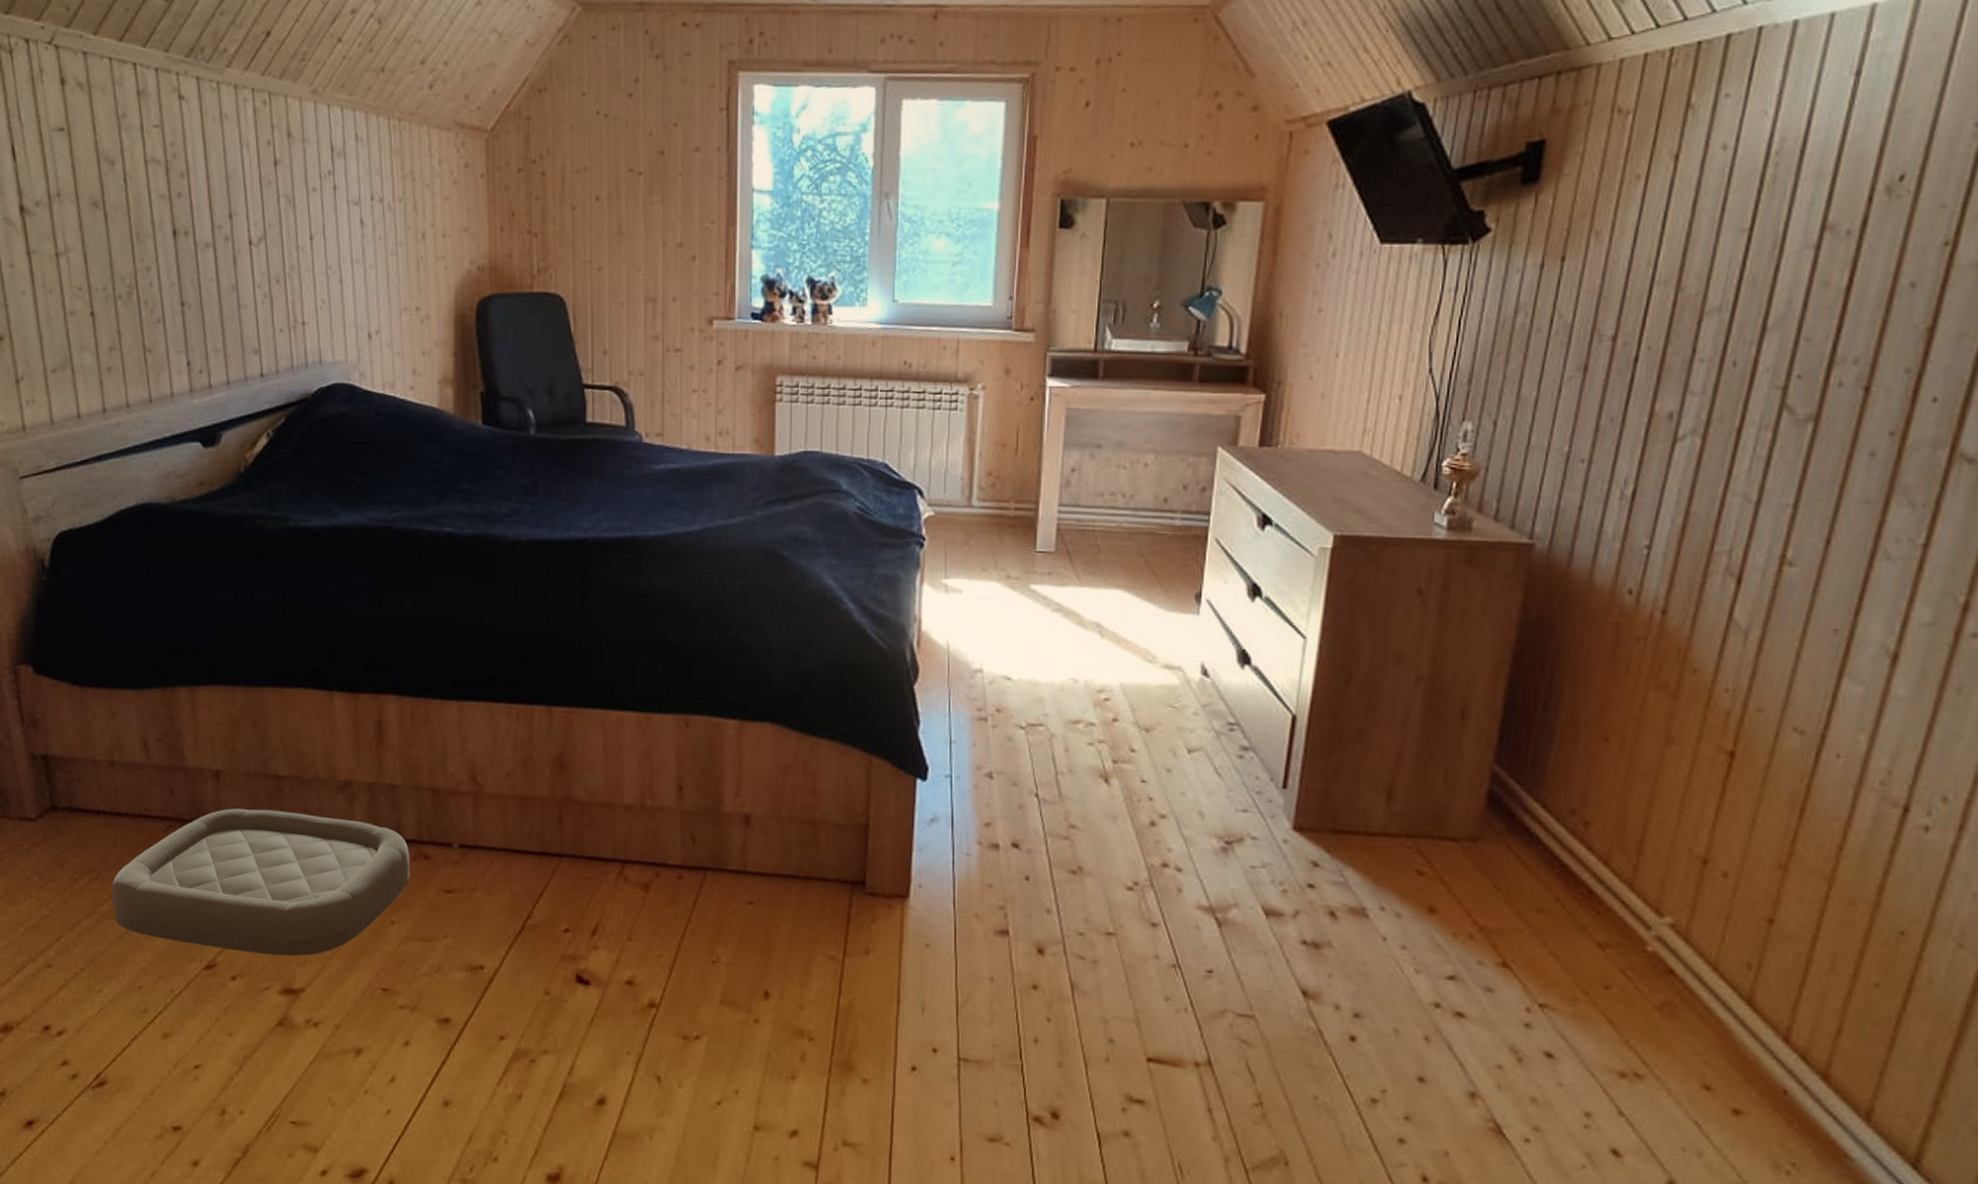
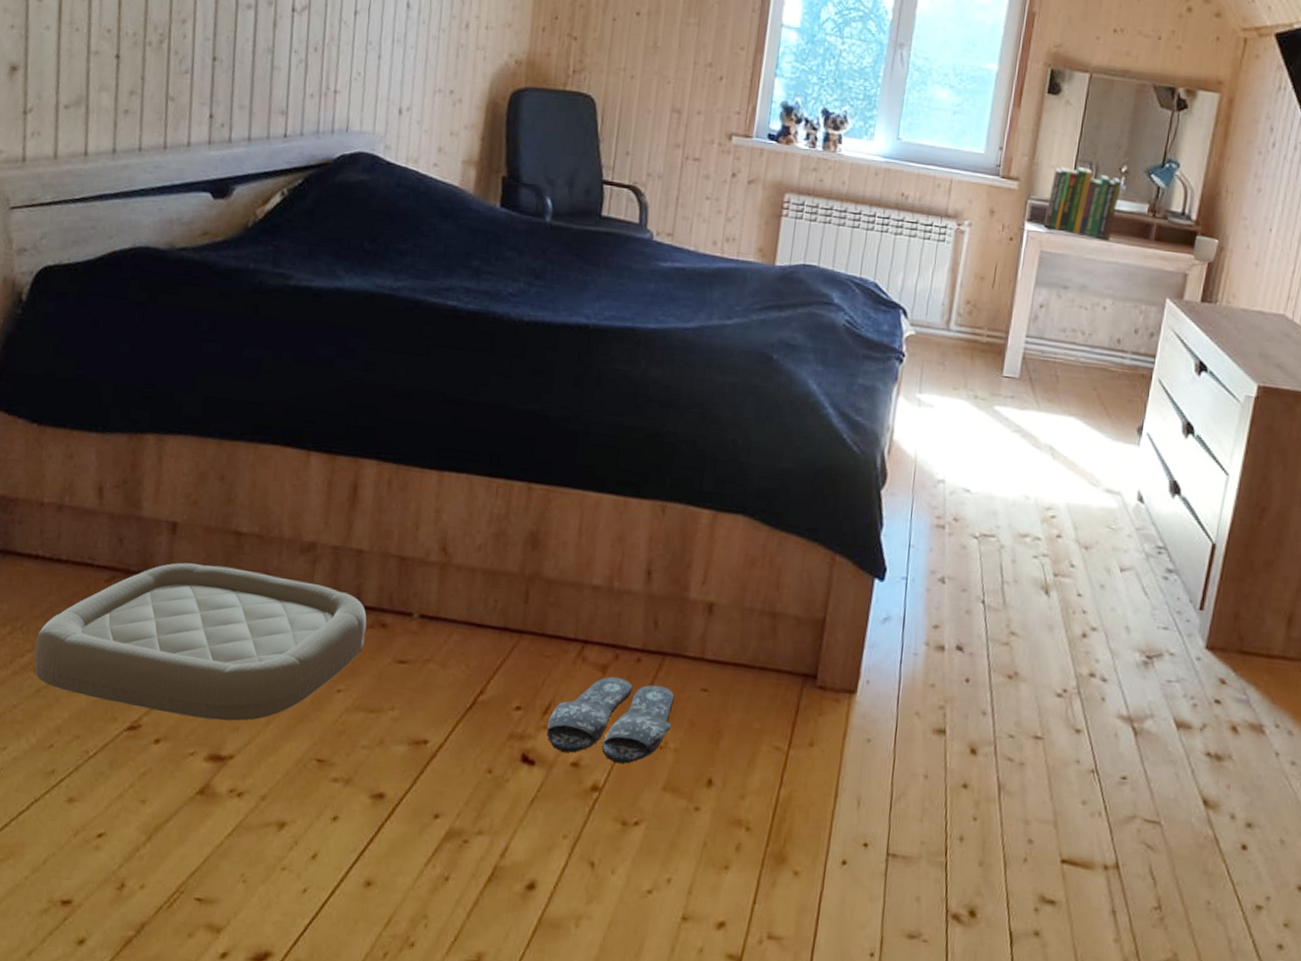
slippers: none [597,894,722,980] -> present [546,676,674,764]
books: none [1067,307,1155,389] -> present [1043,166,1122,241]
mug: none [1245,370,1277,401] -> present [1193,235,1220,263]

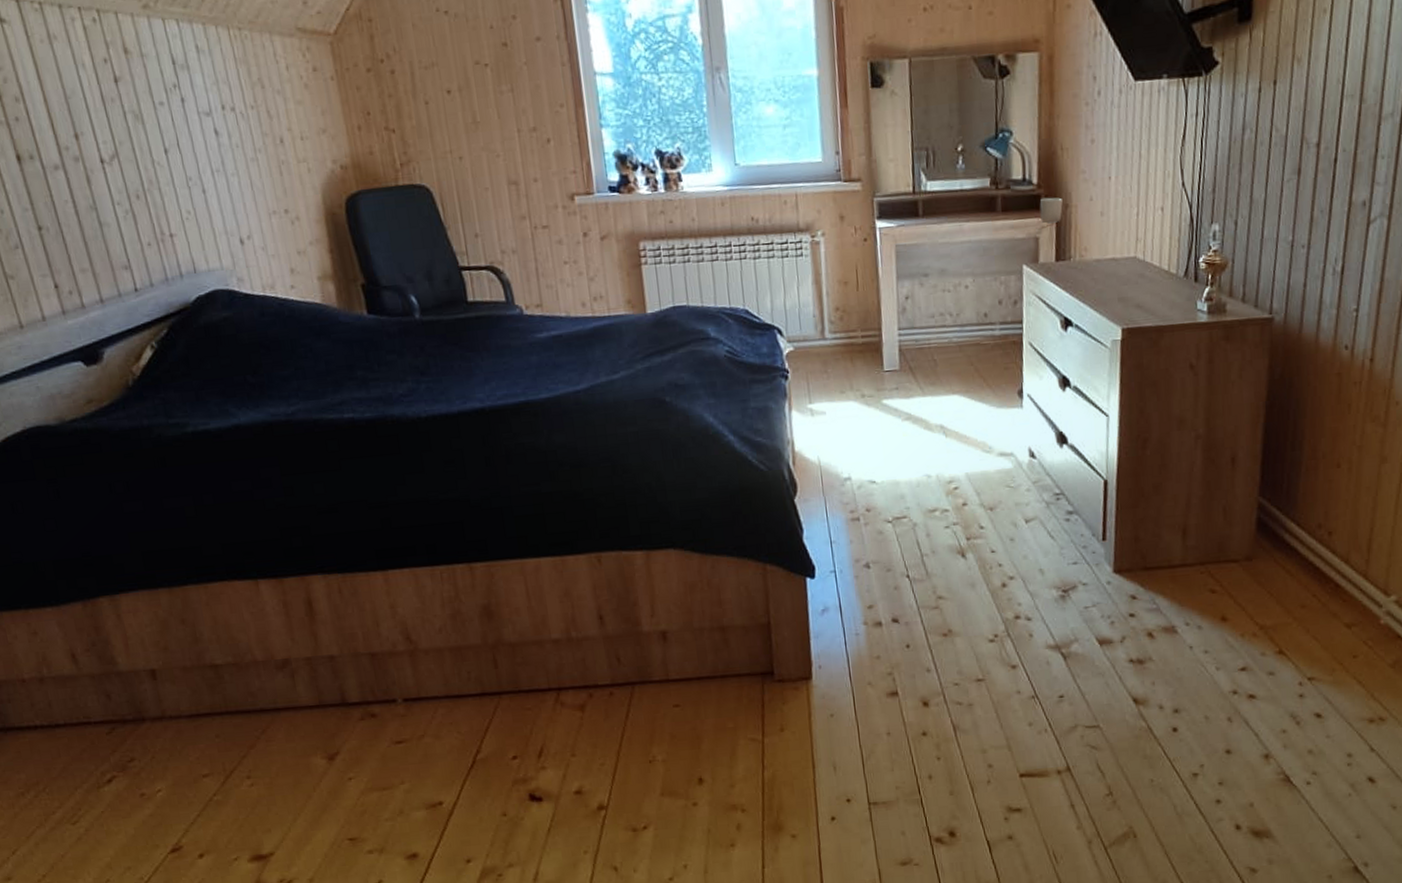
cushion: present [34,562,367,721] -> none [61,693,361,834]
slippers: present [546,676,674,764] -> none [544,710,656,784]
books: present [1043,166,1122,241] -> none [892,154,961,223]

